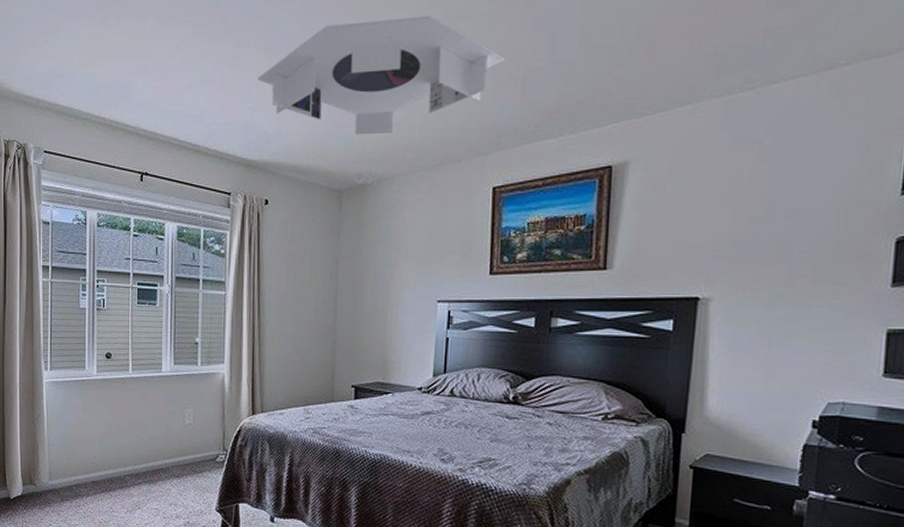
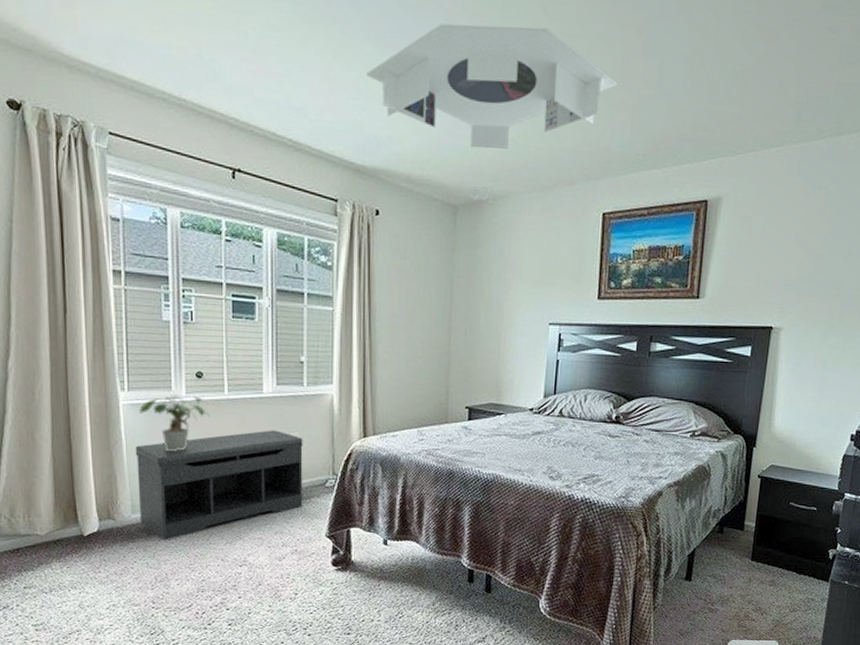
bench: none [54,406,196,507] -> present [135,430,303,541]
potted plant: none [59,373,116,424] -> present [139,394,210,451]

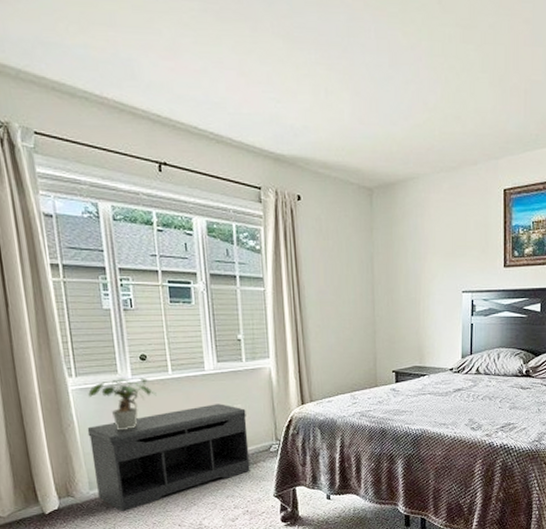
ceiling light: present [365,23,618,205] -> none [278,18,510,186]

